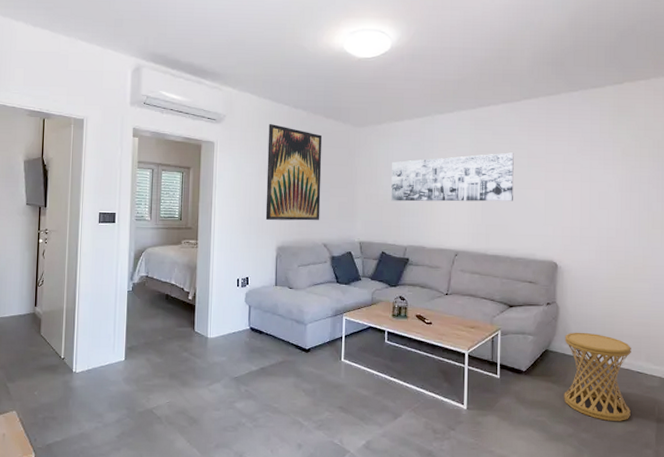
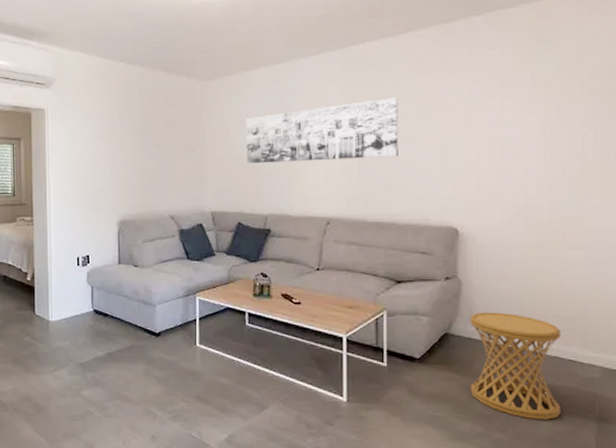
wall art: present [265,124,323,221] -> none [102,84,165,193]

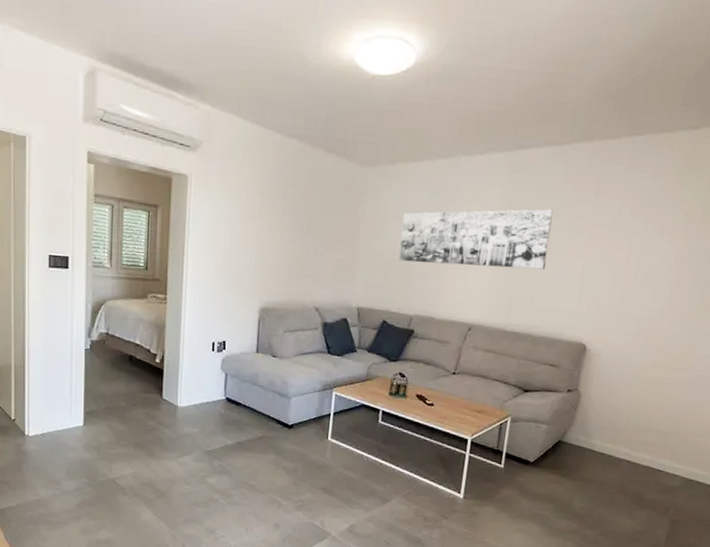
side table: present [470,312,561,420] -> none [571,423,656,520]

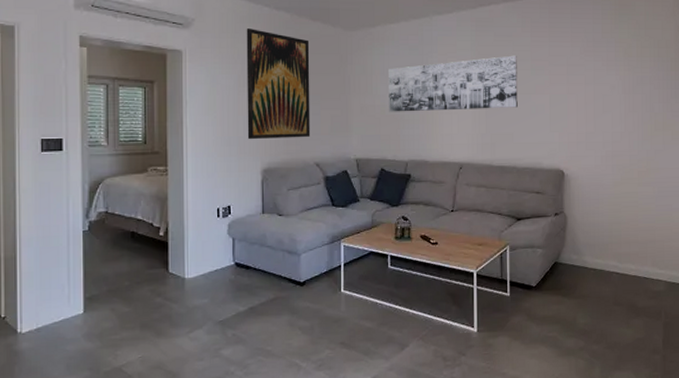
wall art: none [247,156,321,280] -> present [246,29,311,140]

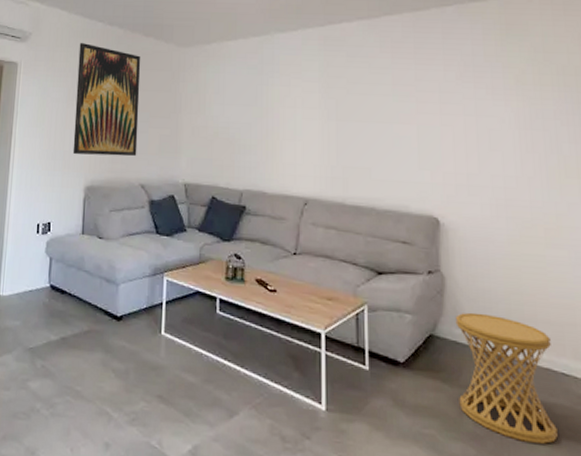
wall art: present [388,55,518,112] -> none [223,78,376,138]
side table: none [573,241,639,330] -> present [455,312,558,444]

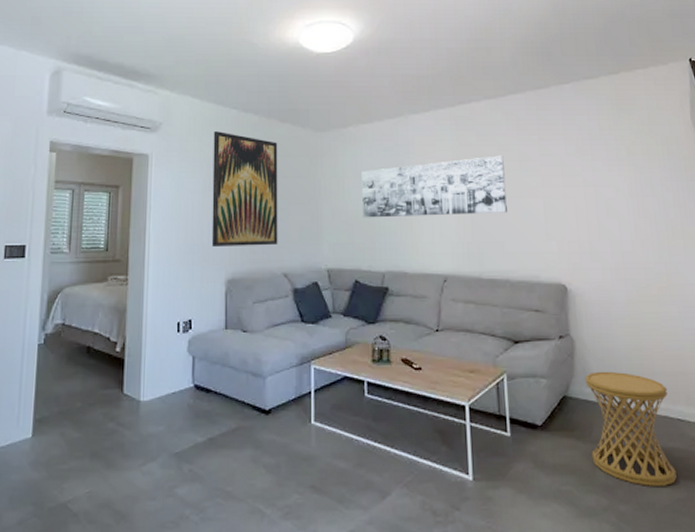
wall art: none [223,78,376,138] -> present [362,155,507,218]

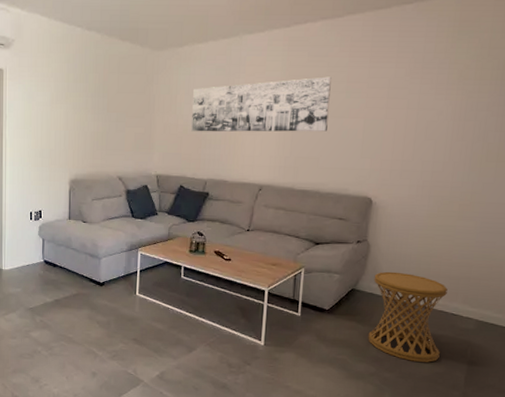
wall art: present [211,131,278,248] -> none [58,49,118,153]

